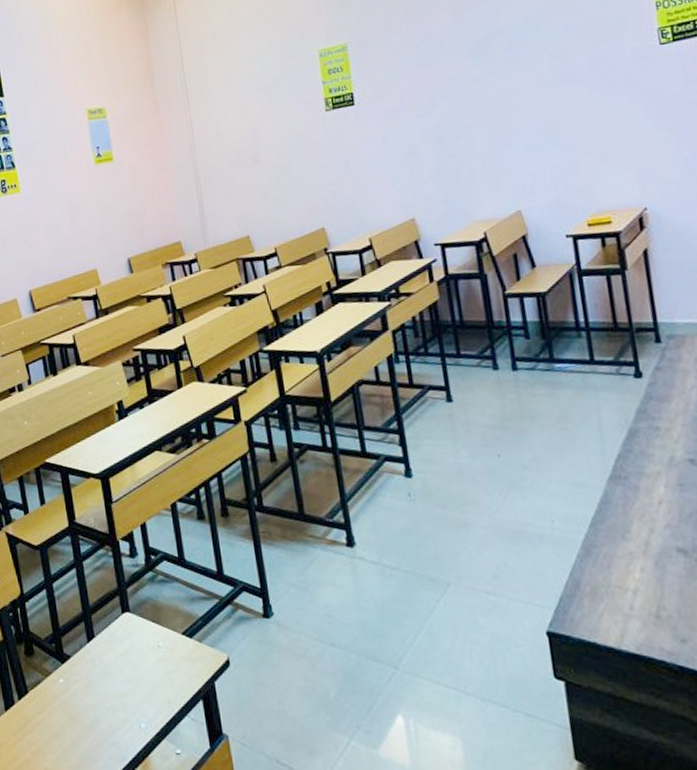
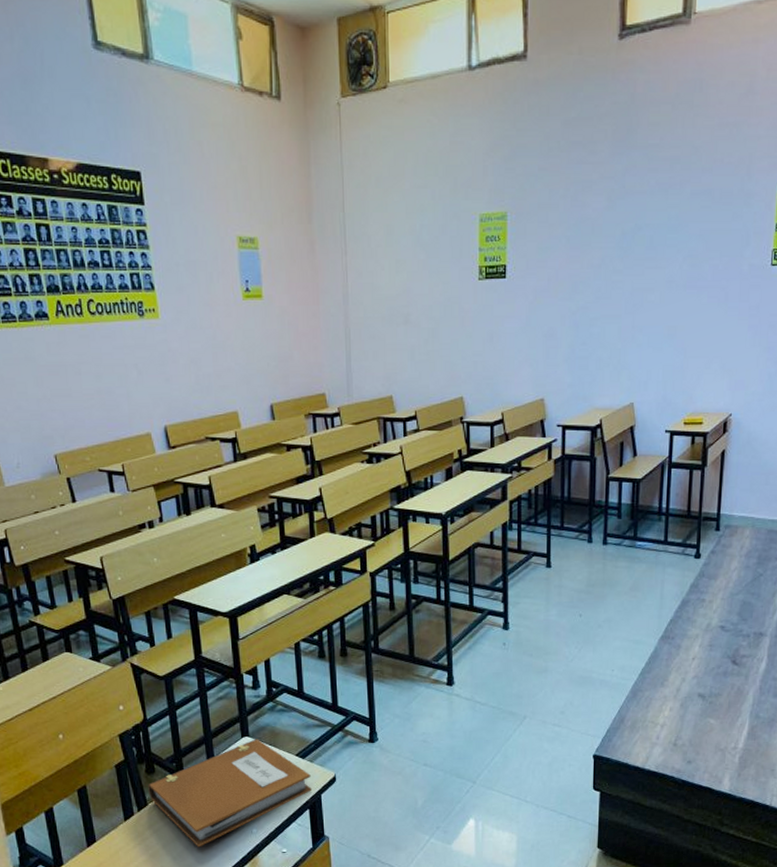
notebook: none [27,615,203,745] -> present [147,739,311,848]

